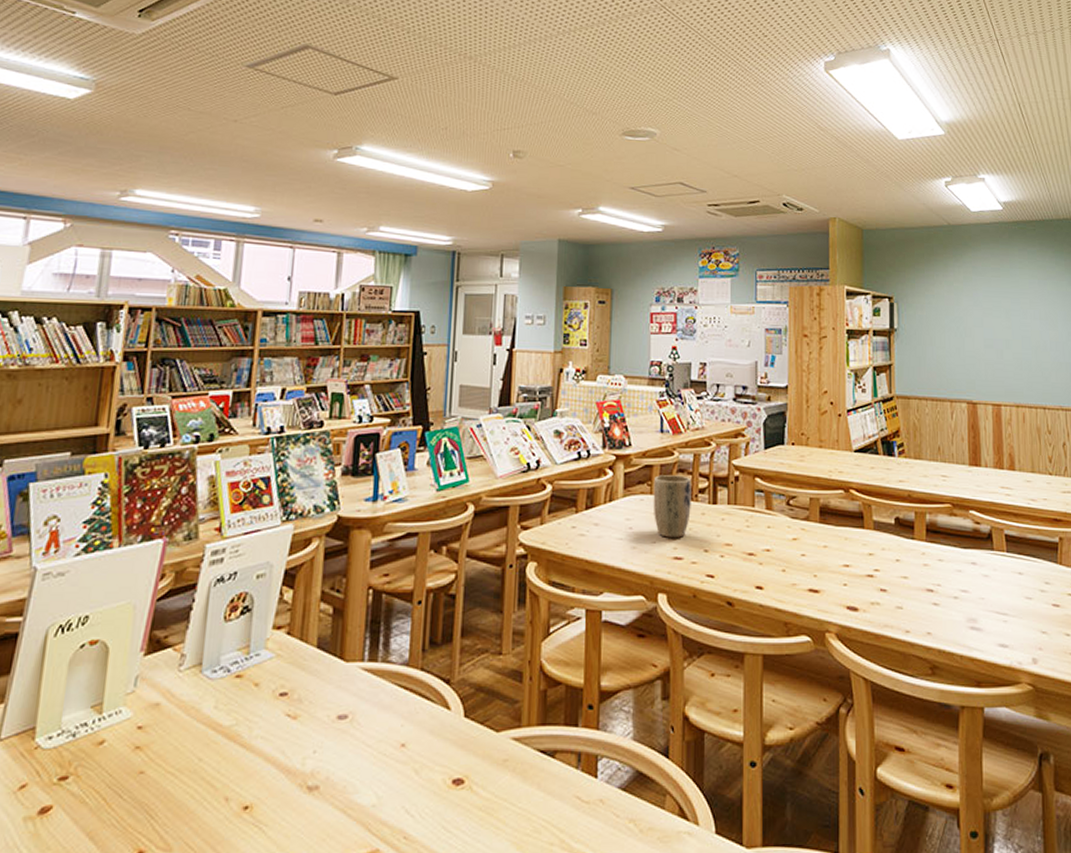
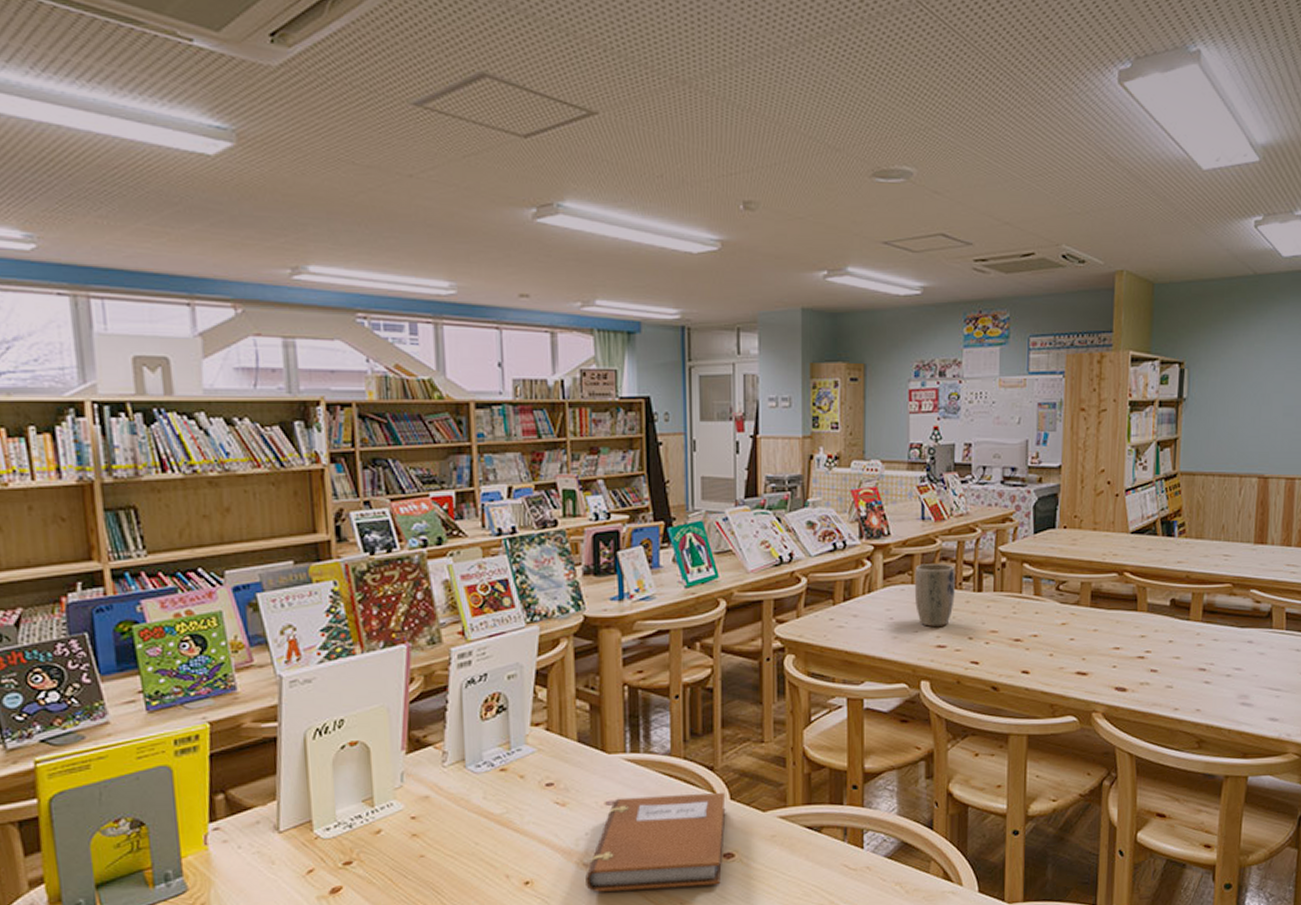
notebook: none [307,709,460,821] -> present [585,793,726,892]

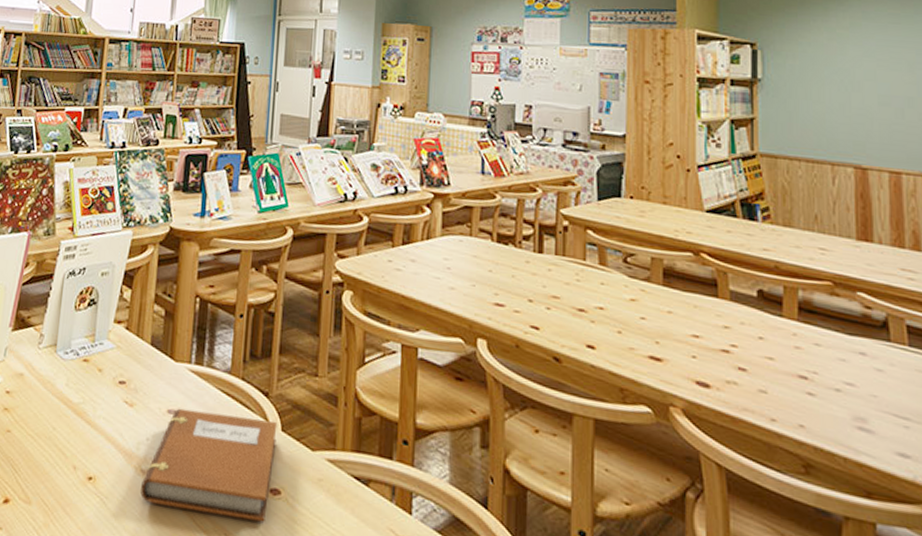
plant pot: present [914,564,955,627] -> none [472,217,515,284]

